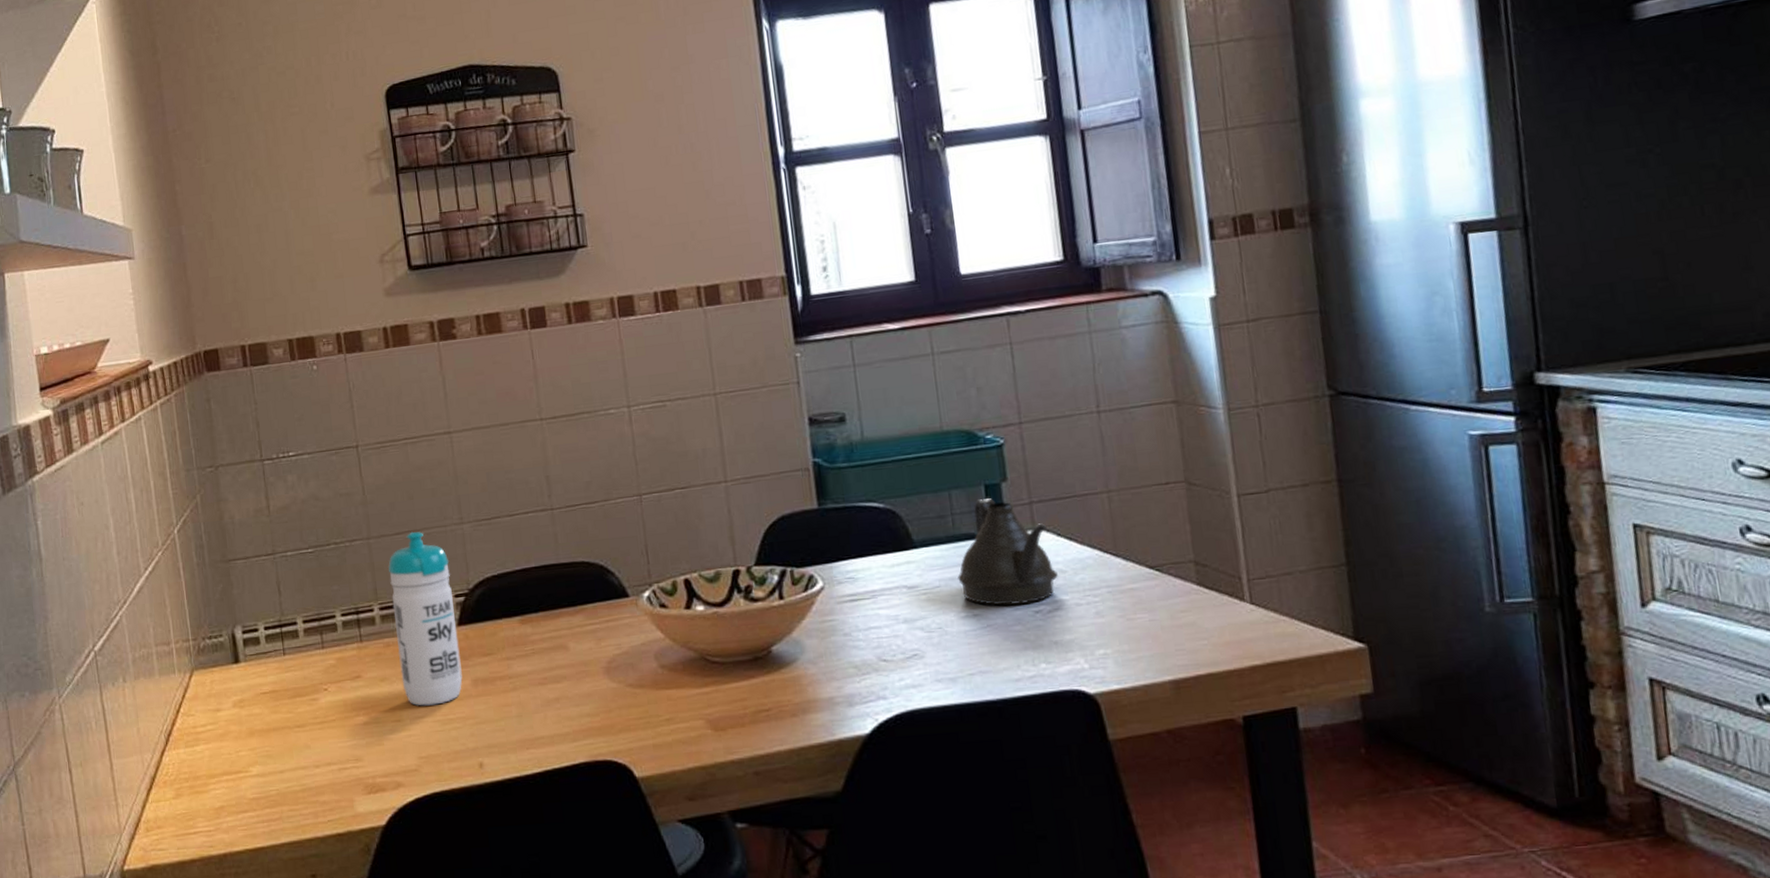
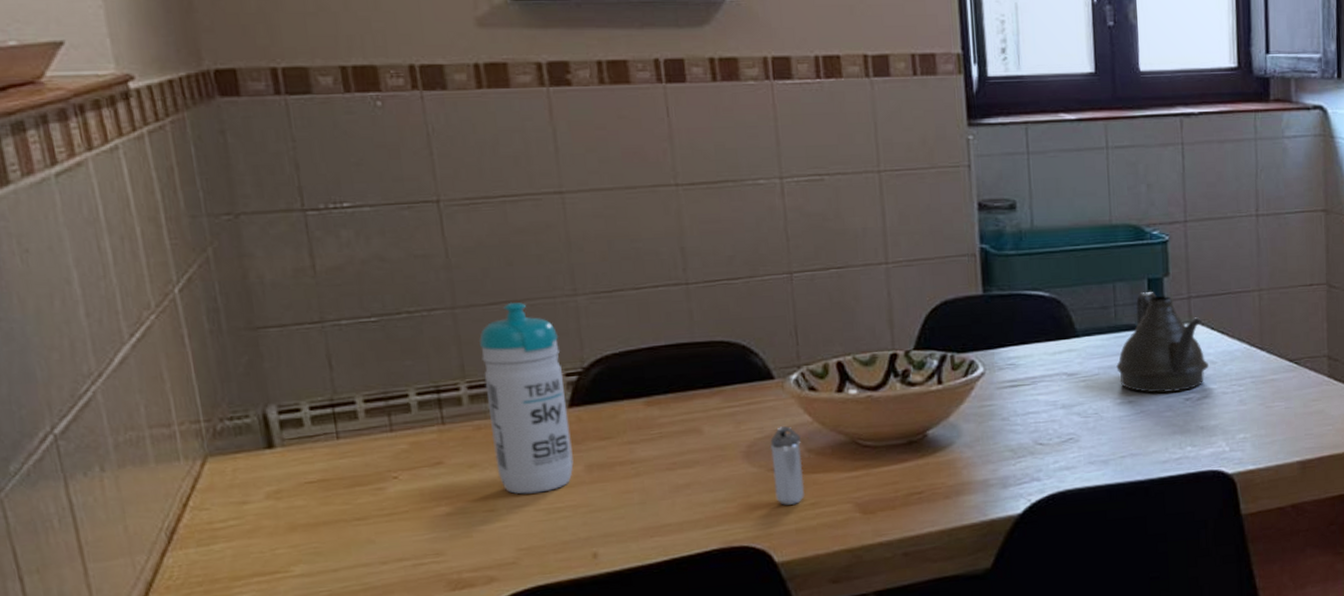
shaker: none [627,642,660,721] -> present [770,426,805,506]

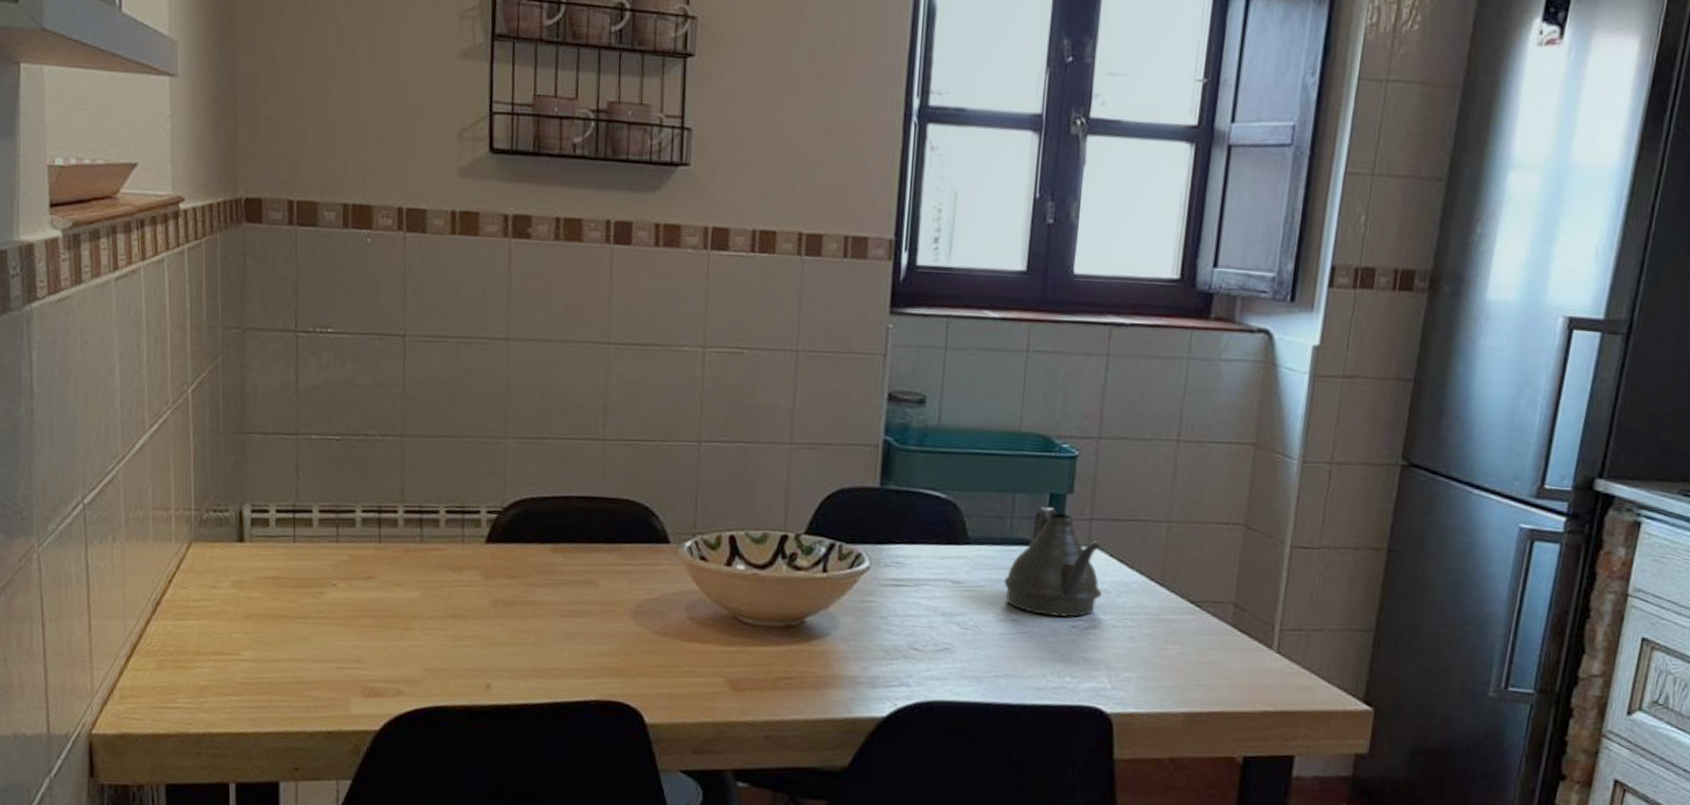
water bottle: present [479,302,574,495] -> none [417,437,486,620]
shaker: present [770,426,805,506] -> none [654,591,686,671]

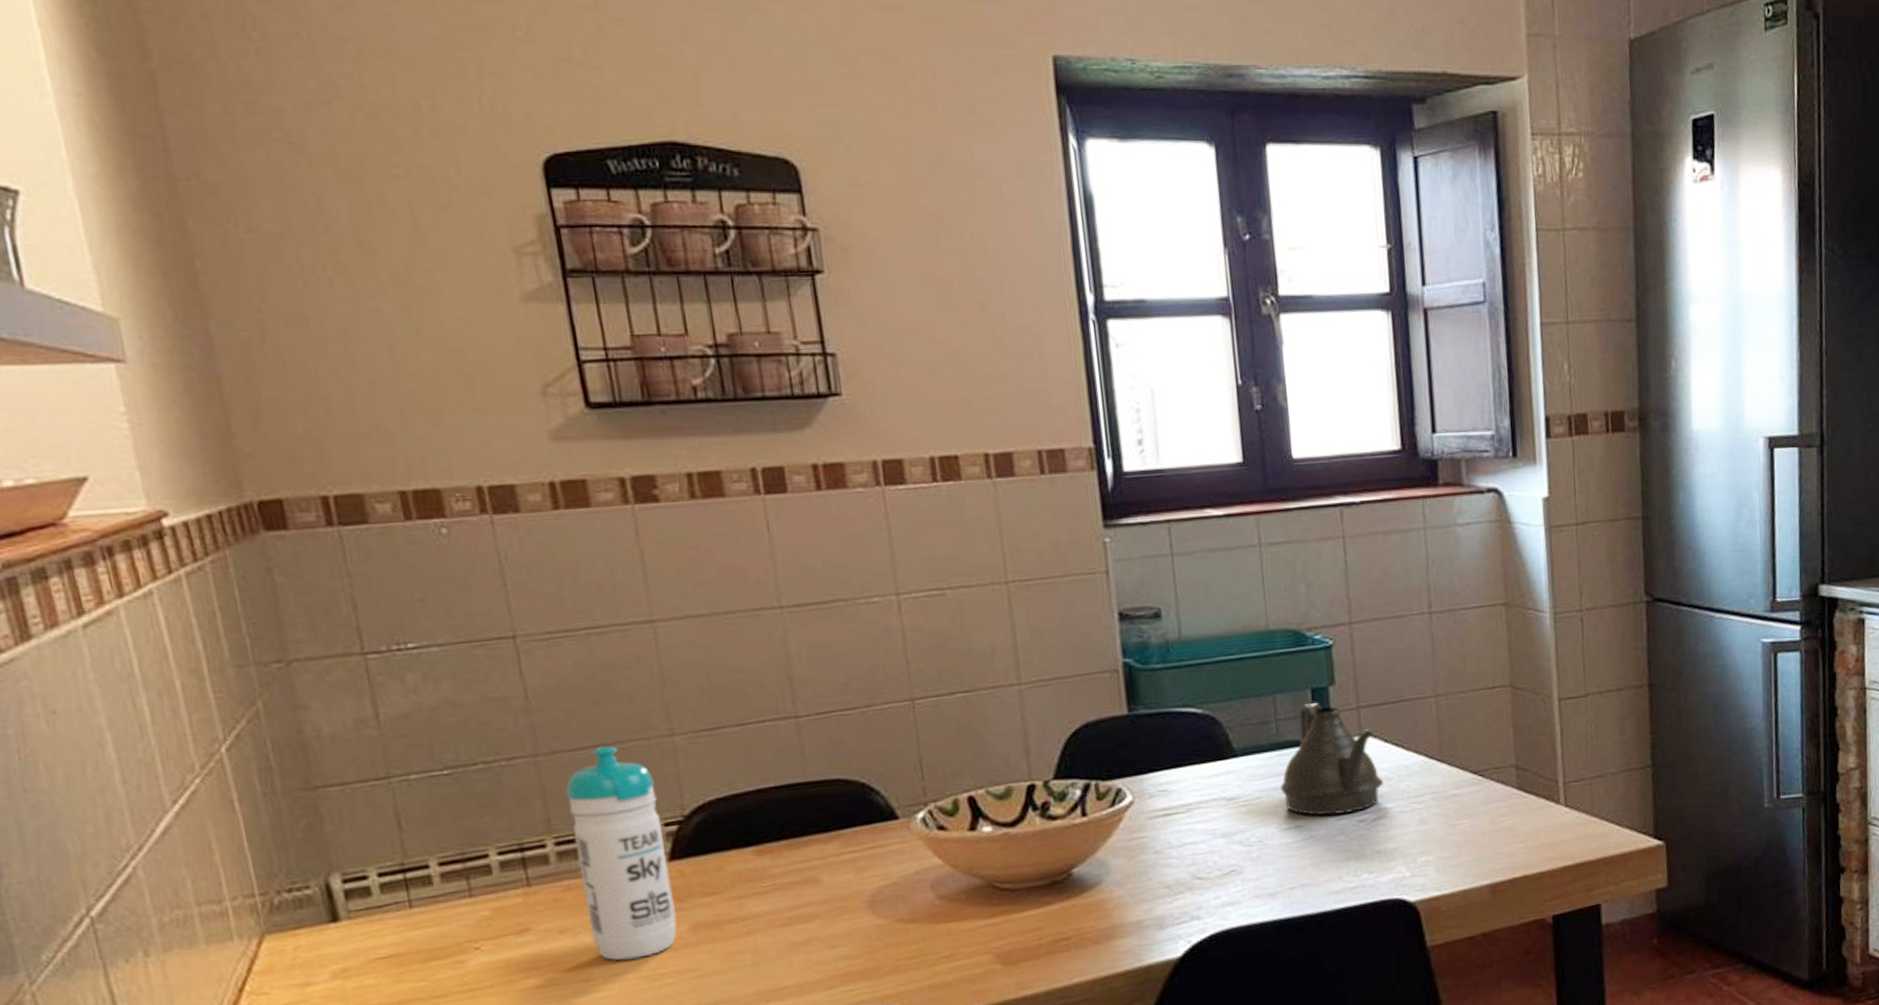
water bottle: none [417,437,486,620] -> present [566,746,677,962]

